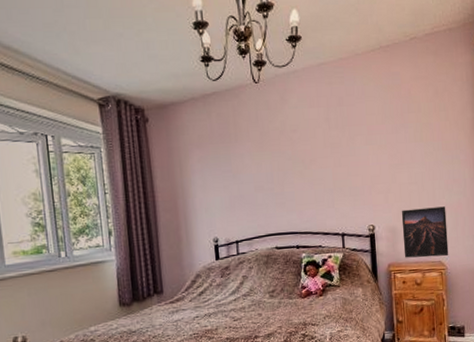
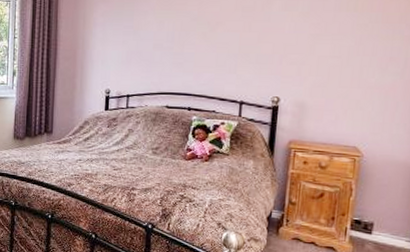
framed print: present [401,206,449,258] -> none [310,85,374,143]

